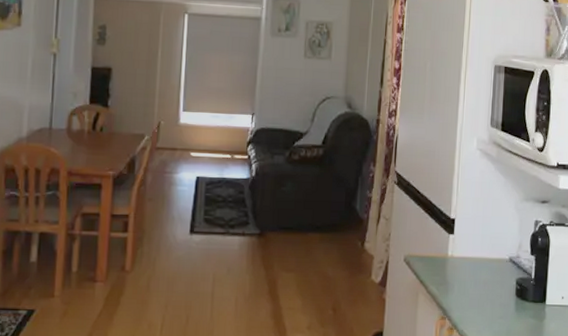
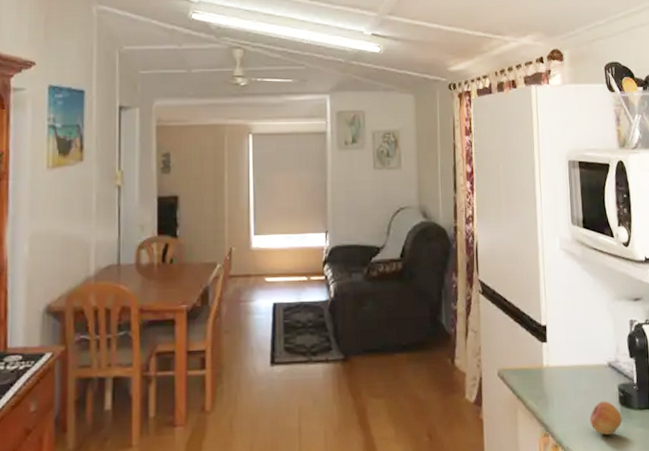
fruit: none [486,292,517,323] -> present [590,401,623,435]

